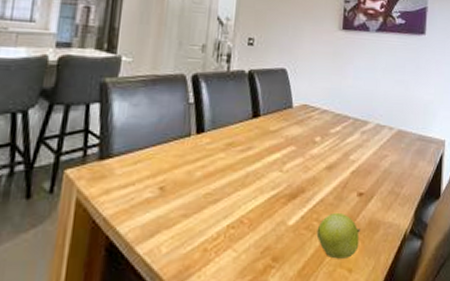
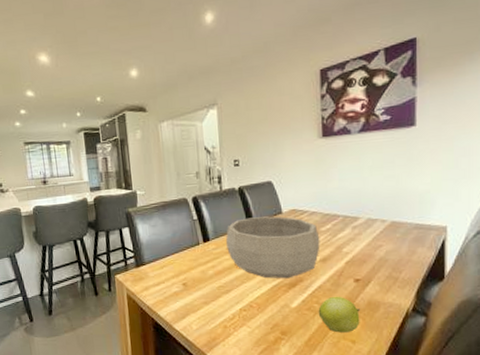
decorative bowl: none [224,108,328,188] -> present [226,216,320,279]

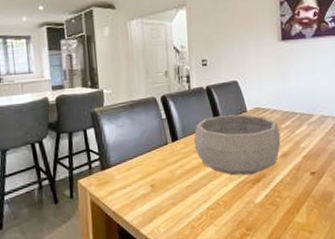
apple: present [318,296,360,333] -> none [279,189,316,225]

